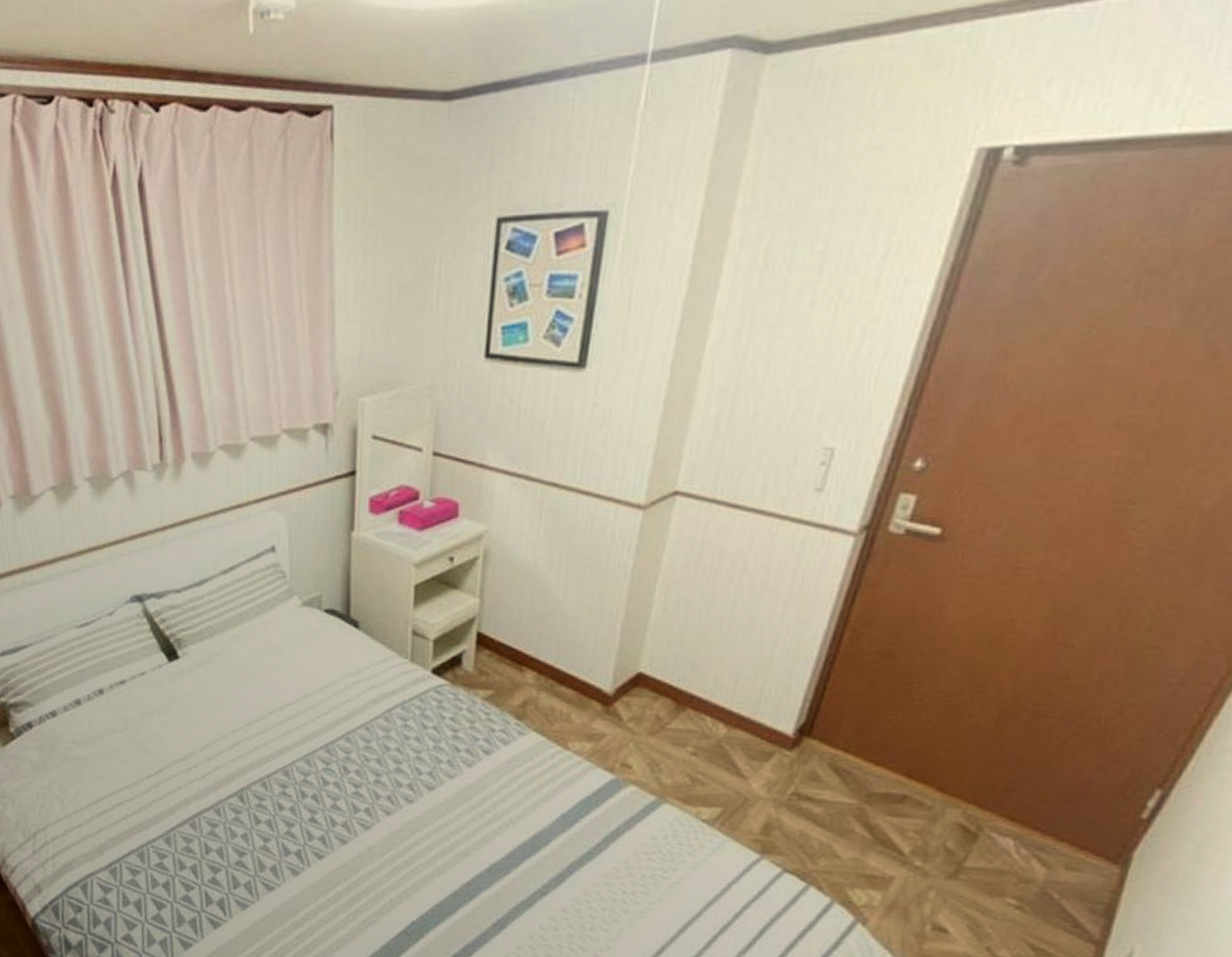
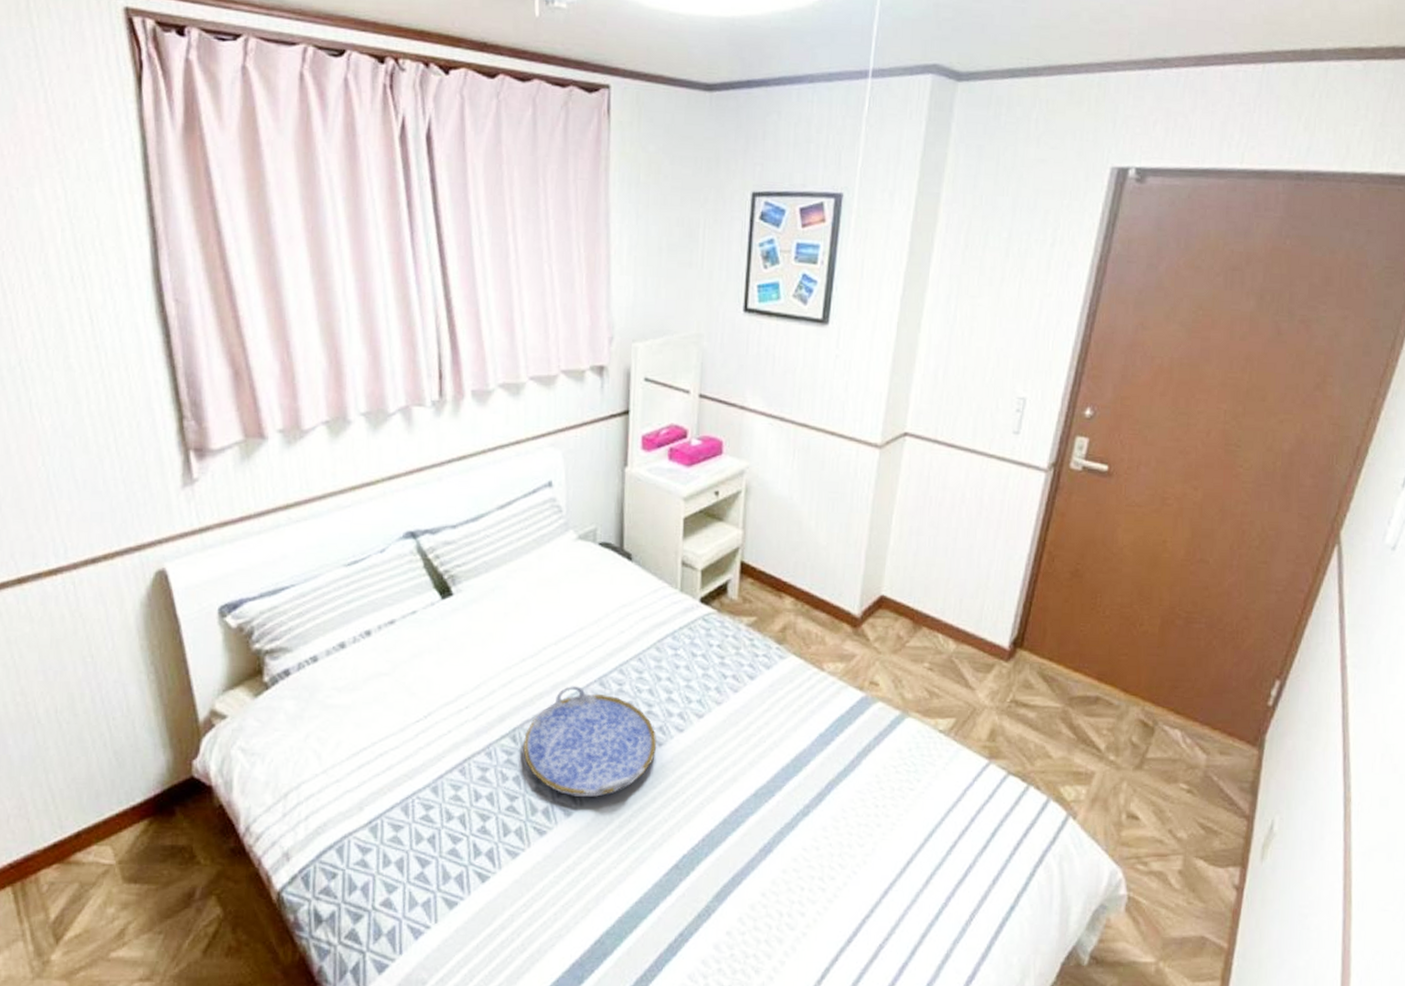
serving tray: none [251,750,386,860] -> present [523,685,657,797]

